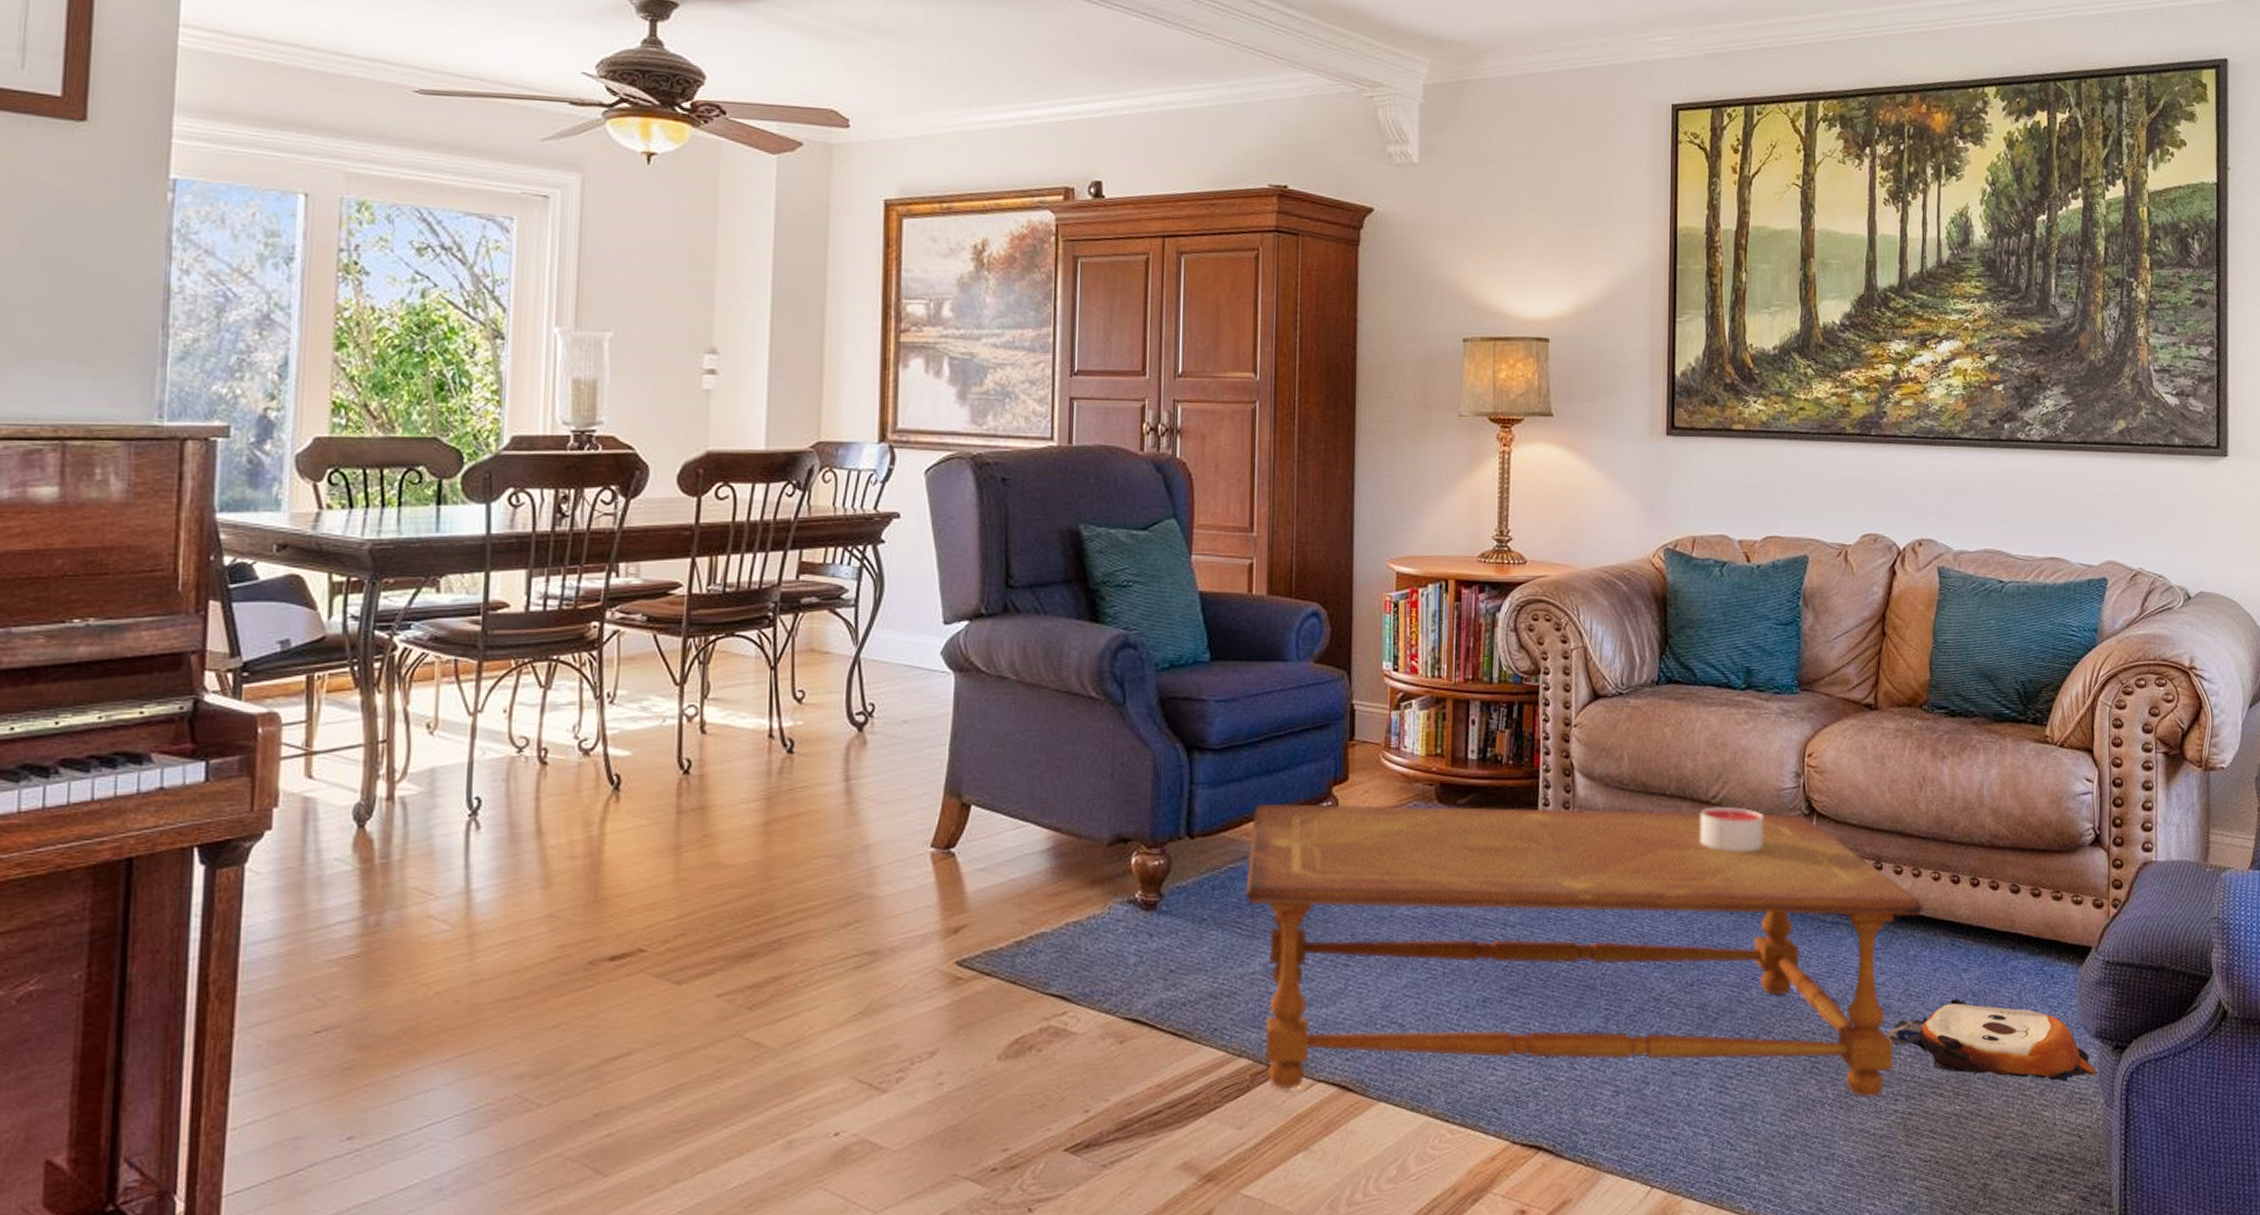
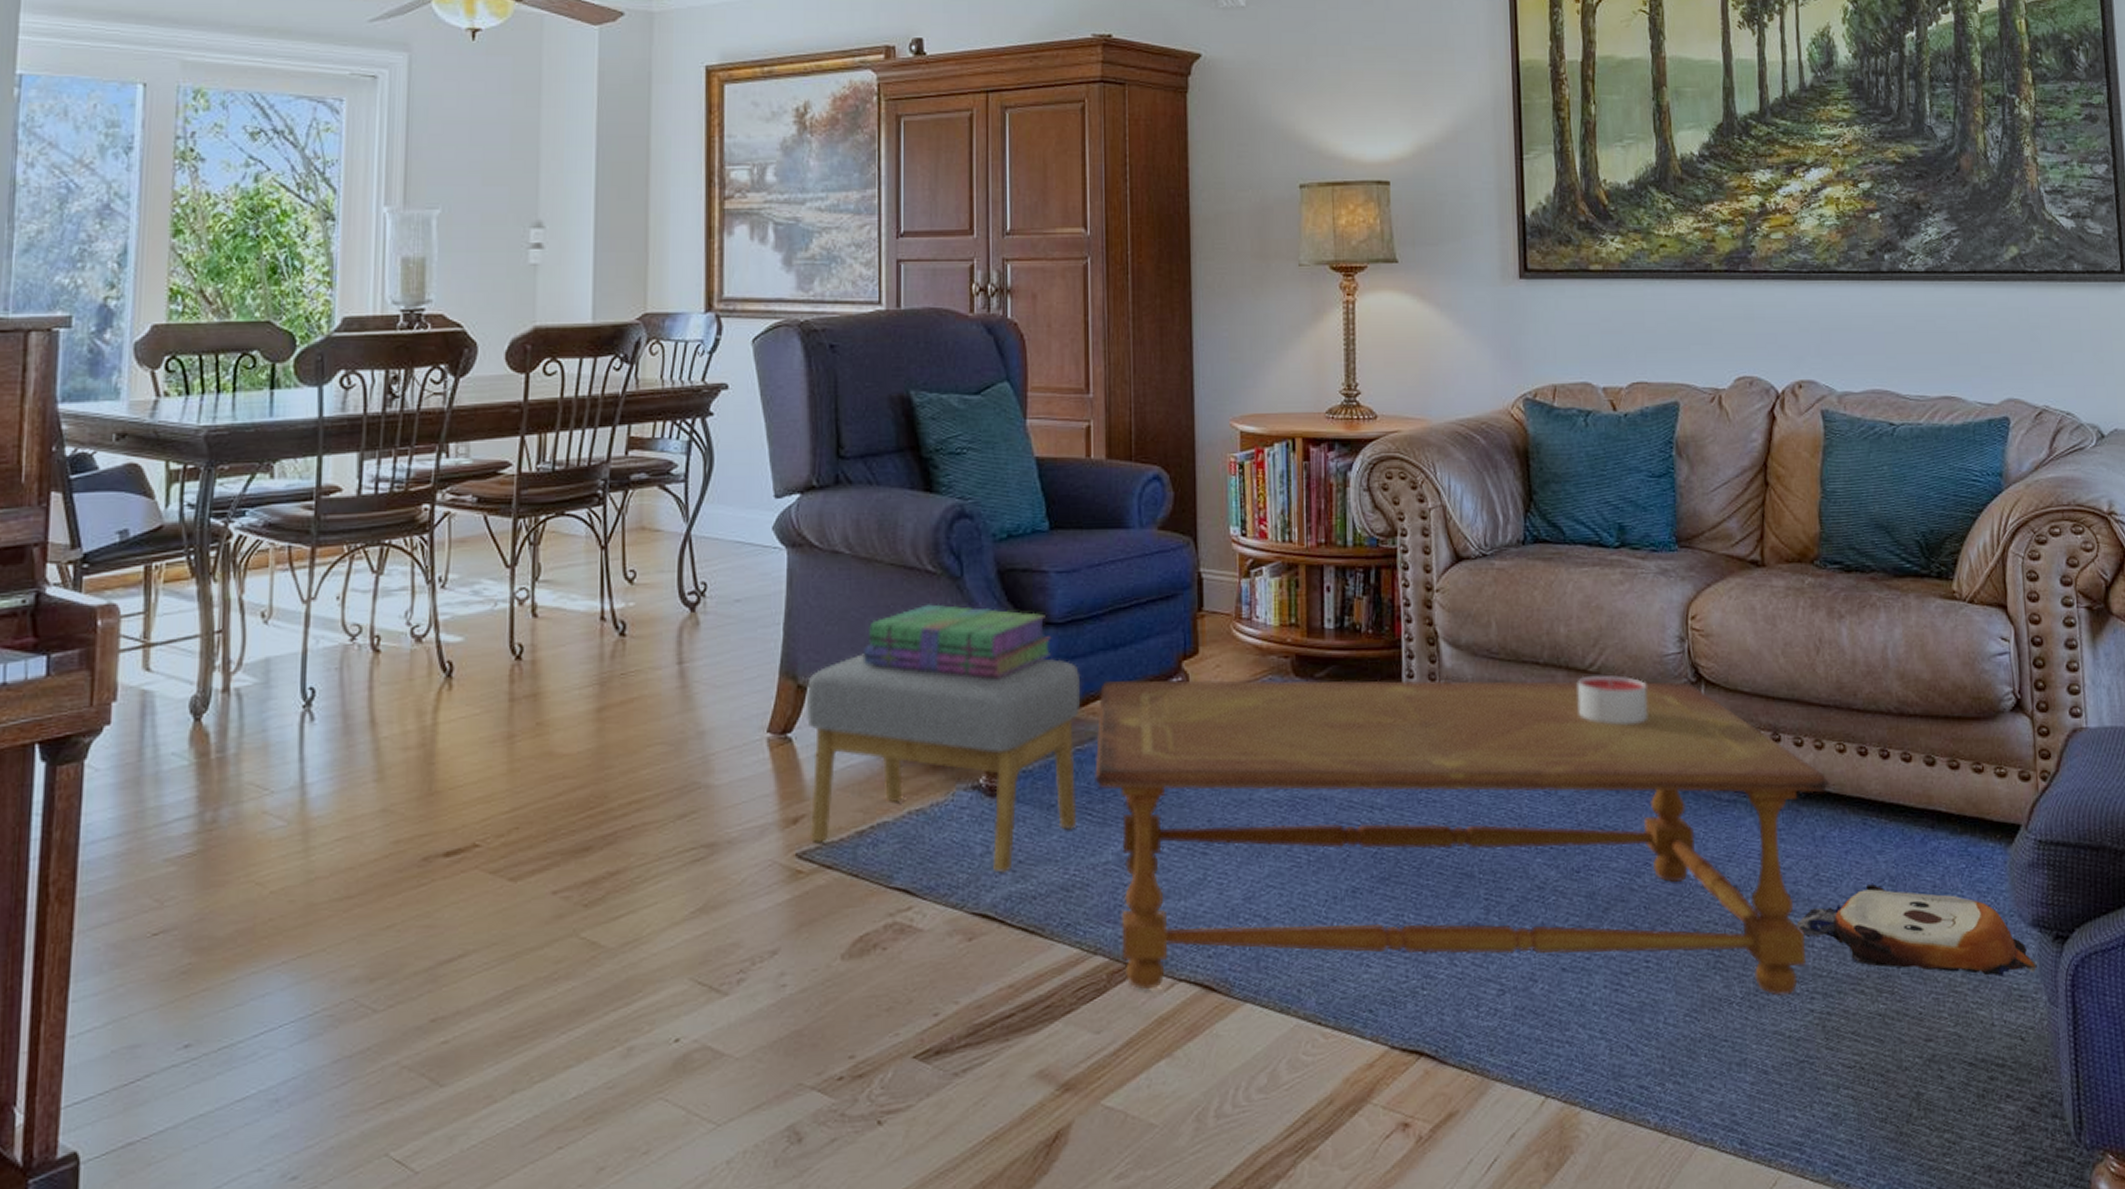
footstool: none [968,774,1236,981] -> present [805,653,1081,873]
stack of books: none [1026,728,1209,800] -> present [862,604,1052,678]

